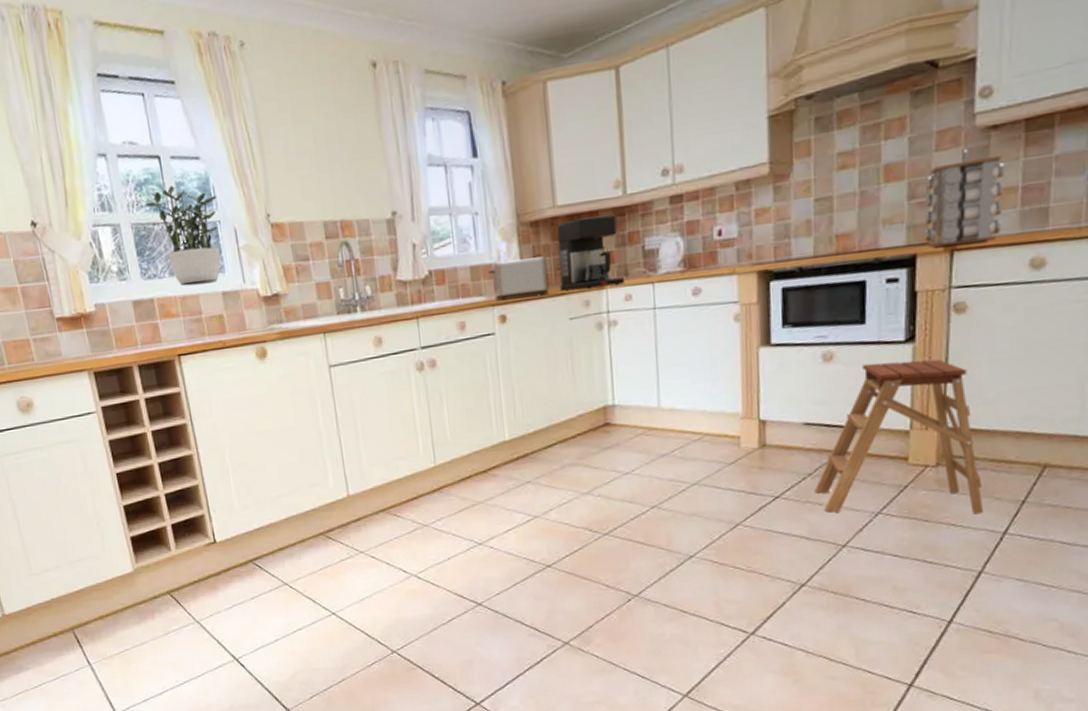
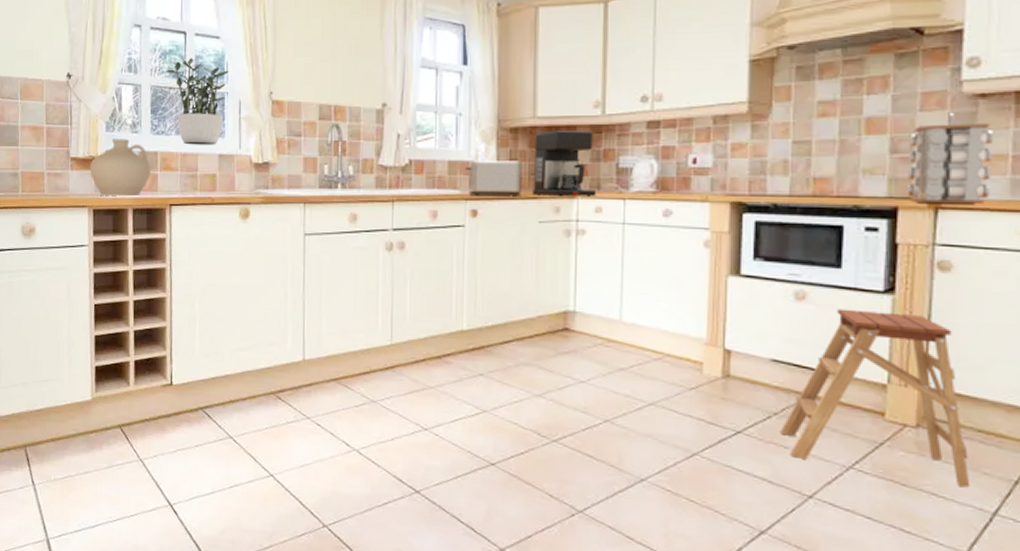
ceramic jug: none [79,288,151,357] -> present [89,138,151,197]

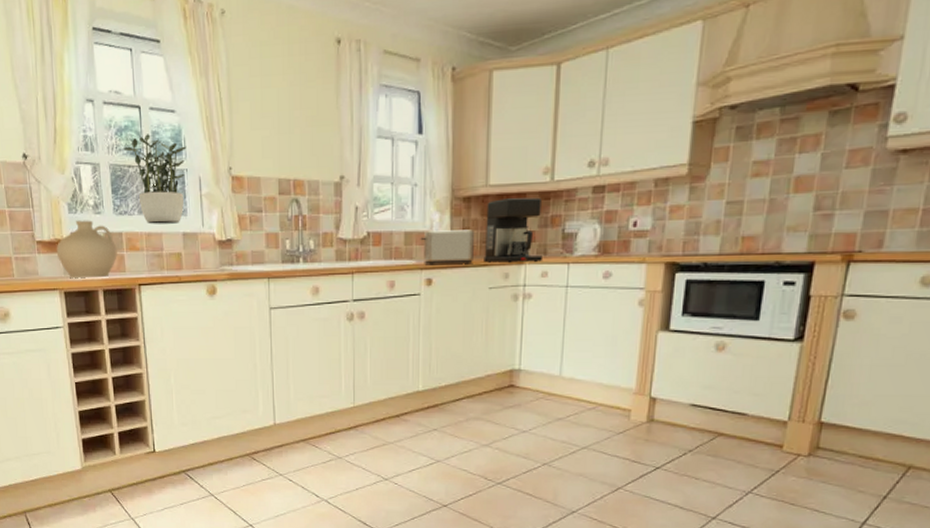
step ladder: present [780,308,971,488] -> none [693,357,849,504]
spice rack: present [906,112,995,206] -> none [823,168,910,259]

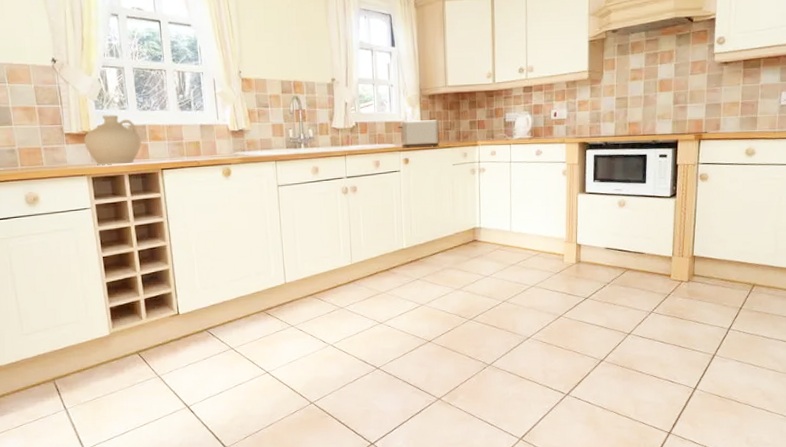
potted plant: present [123,134,187,224] -> none [145,43,202,118]
coffee maker: present [483,197,544,264] -> none [447,95,492,146]

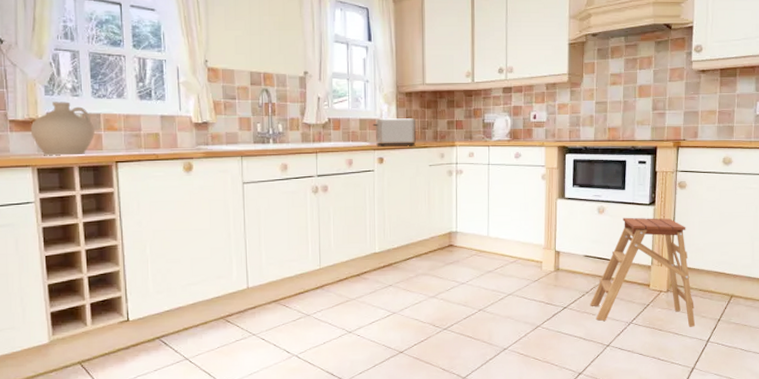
step ladder: none [611,210,717,316] -> present [590,217,696,327]

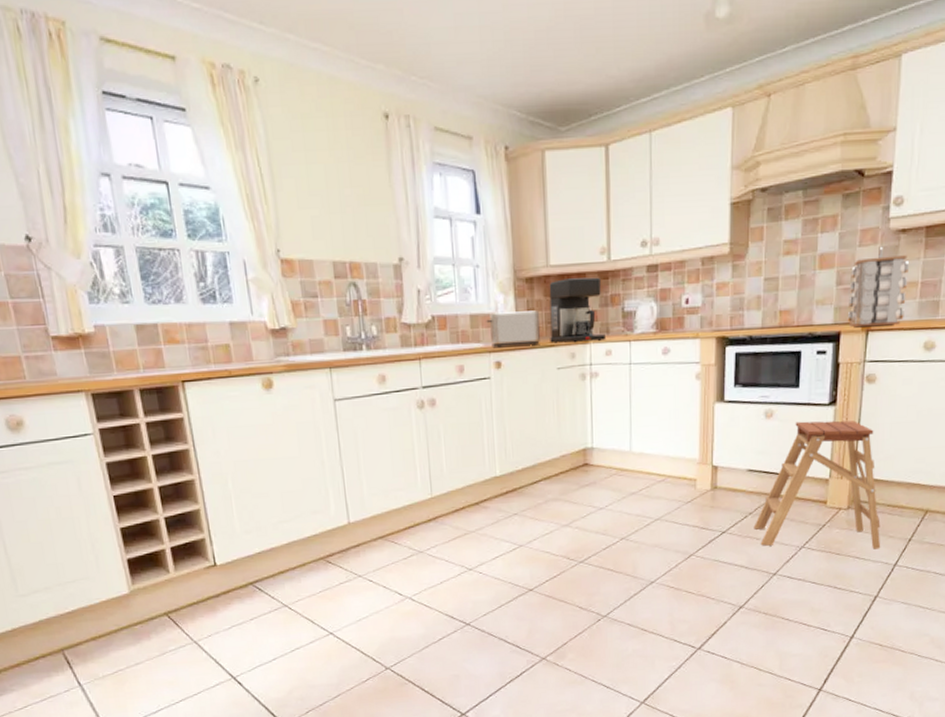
ceramic jug: present [30,102,95,156] -> none [77,310,154,378]
coffee maker: none [424,95,470,146] -> present [549,277,607,344]
spice rack: none [661,82,709,145] -> present [847,246,910,329]

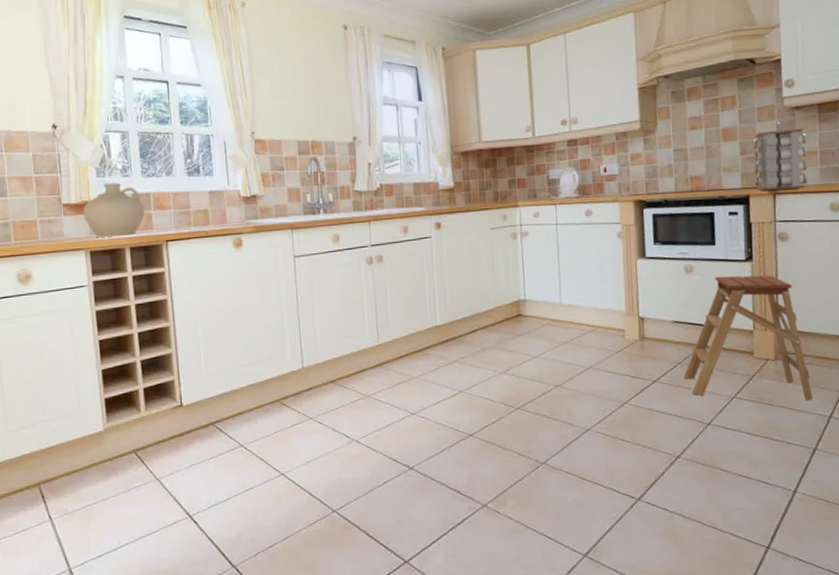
ceramic jug: none [77,310,154,378] -> present [83,182,145,238]
toaster: present [486,310,540,348] -> none [427,179,475,212]
coffee maker: present [549,277,607,344] -> none [482,150,534,207]

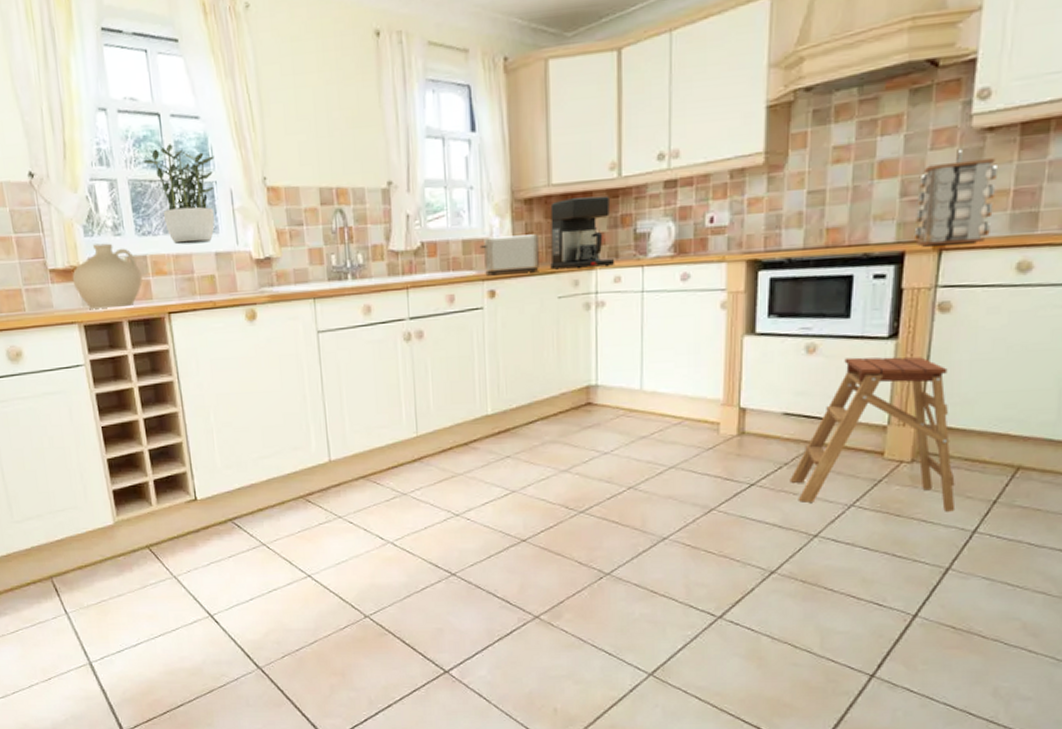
potted plant: none [152,105,212,185] -> present [143,144,215,245]
toaster: none [427,179,475,212] -> present [479,234,539,276]
coffee maker: none [482,150,534,207] -> present [550,195,615,270]

